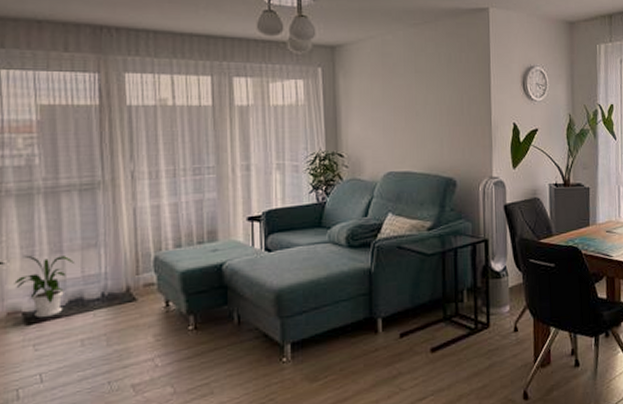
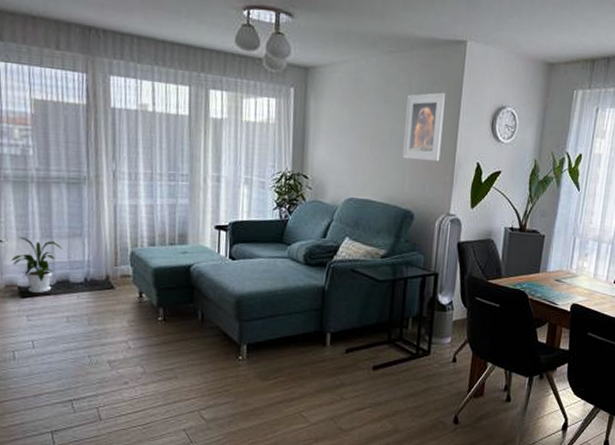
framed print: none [437,58,476,127] -> present [403,92,445,162]

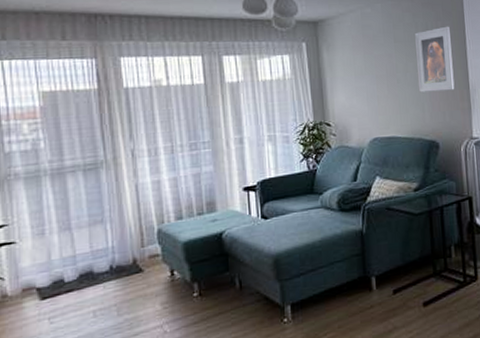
house plant: present [11,236,62,294] -> none [27,233,82,293]

